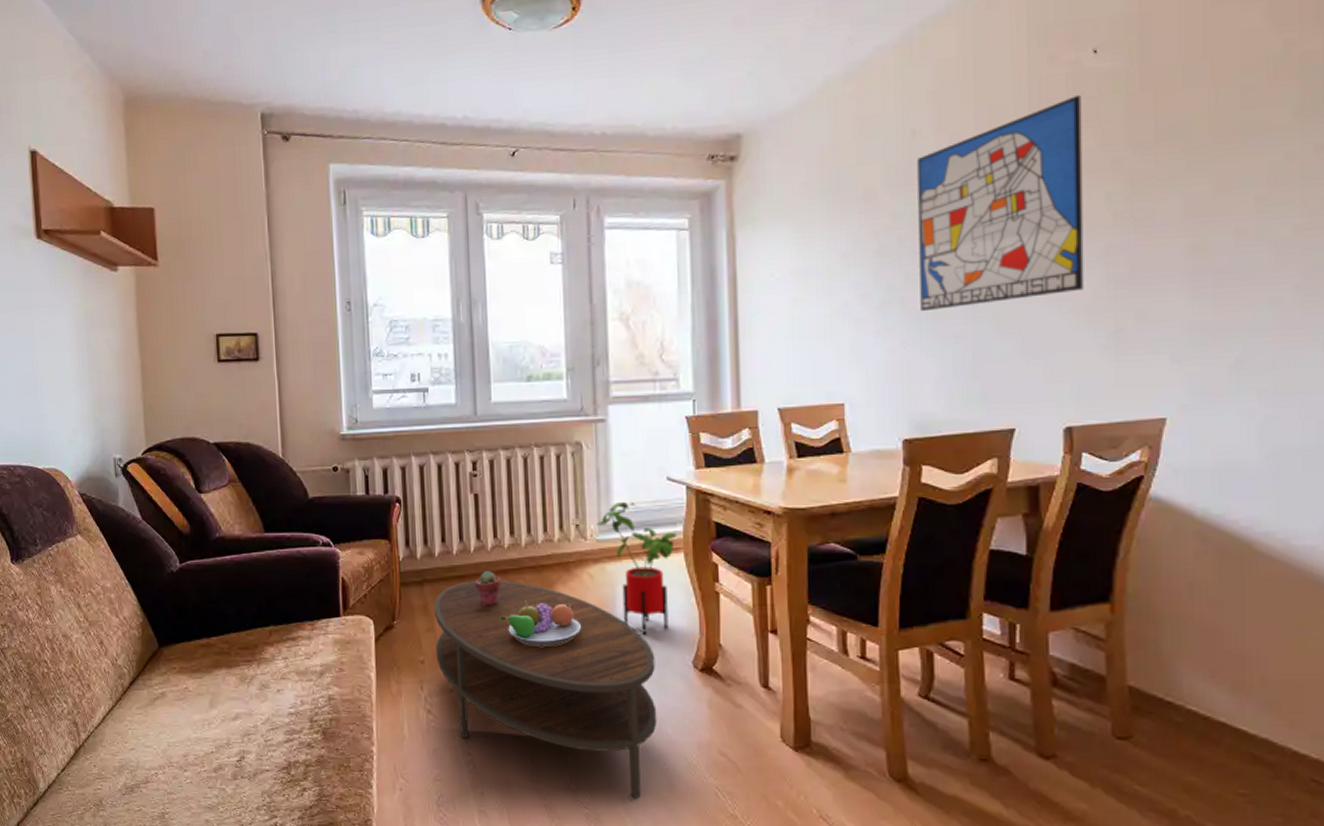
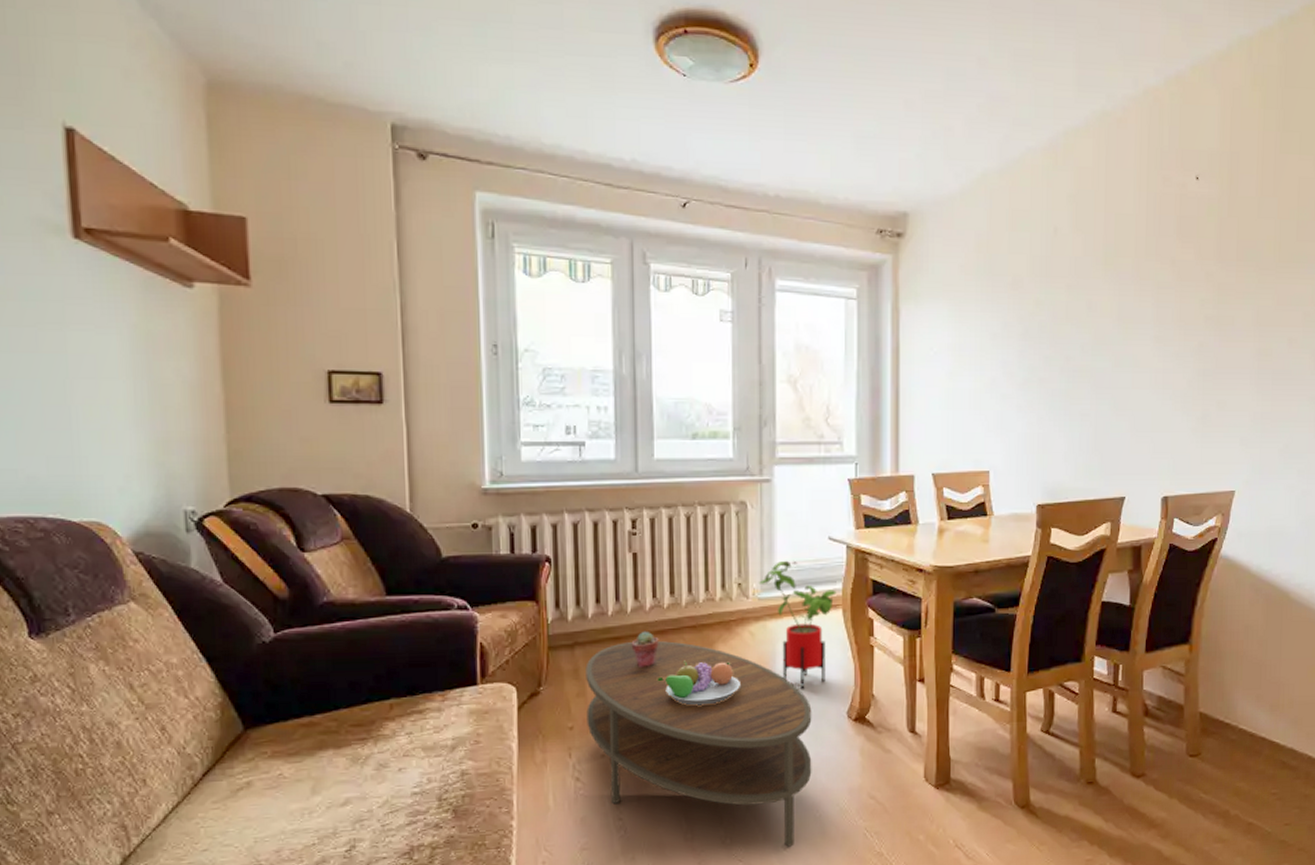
wall art: present [917,94,1084,312] -> none [1055,213,1186,391]

